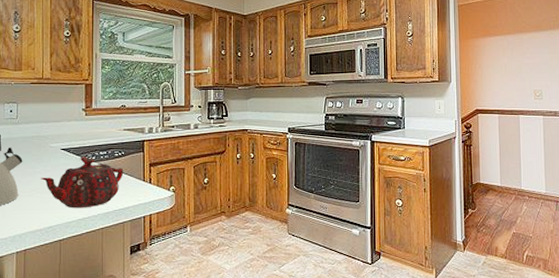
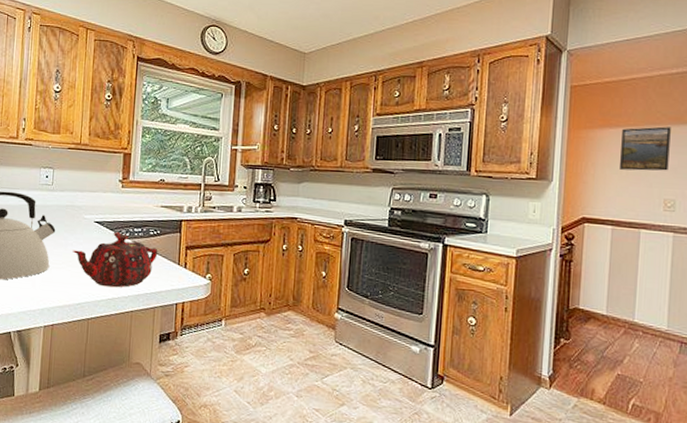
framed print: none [499,33,535,69] -> present [620,126,671,171]

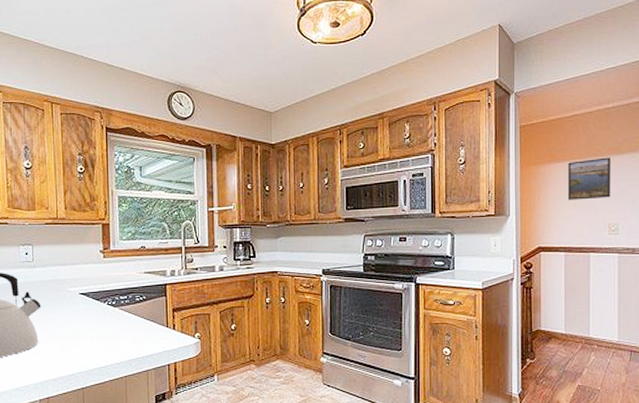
teapot: present [72,232,158,288] -> none [60,301,146,356]

